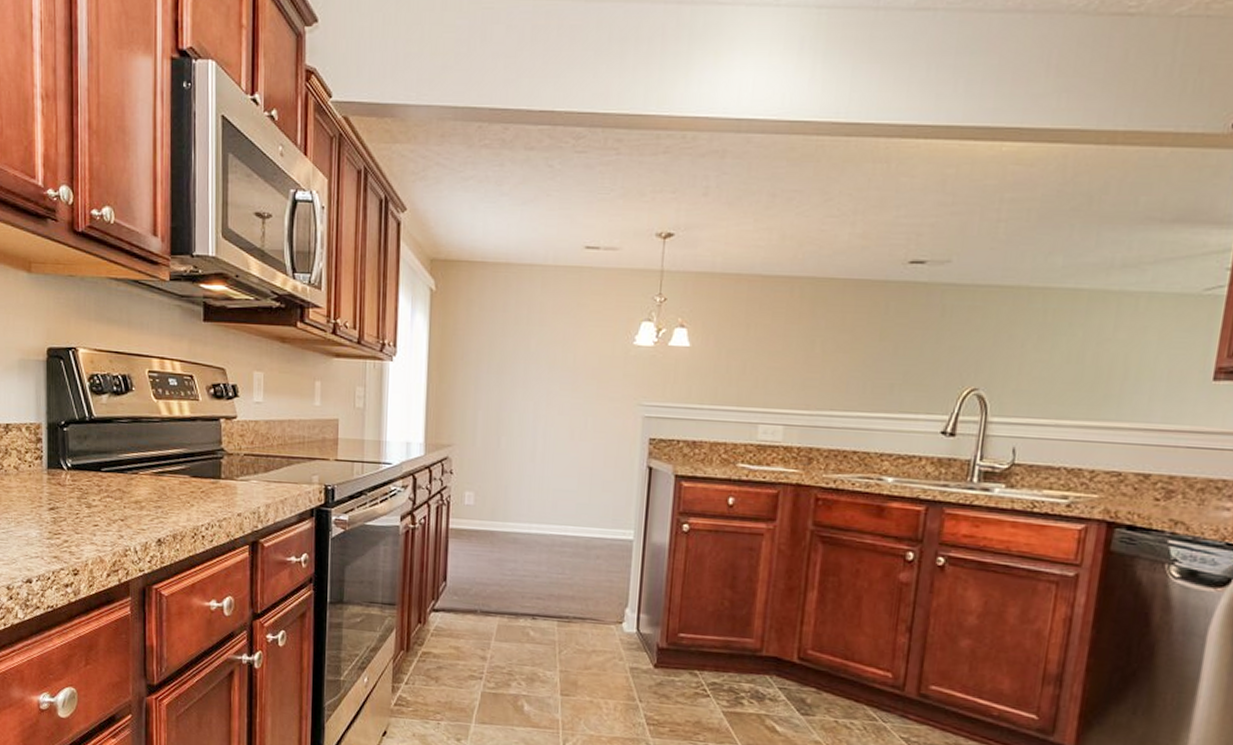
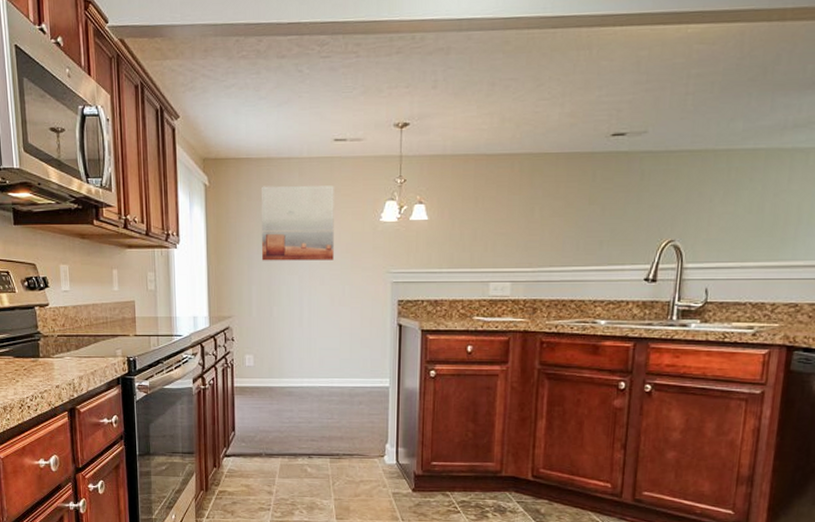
wall art: none [491,295,582,387] -> present [260,185,334,261]

